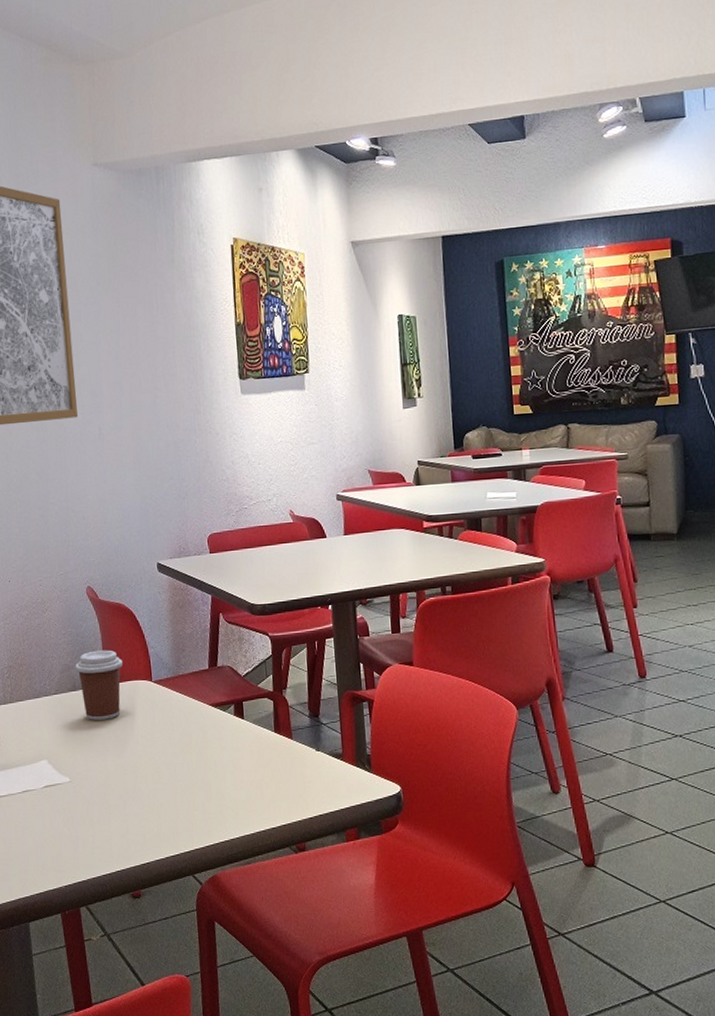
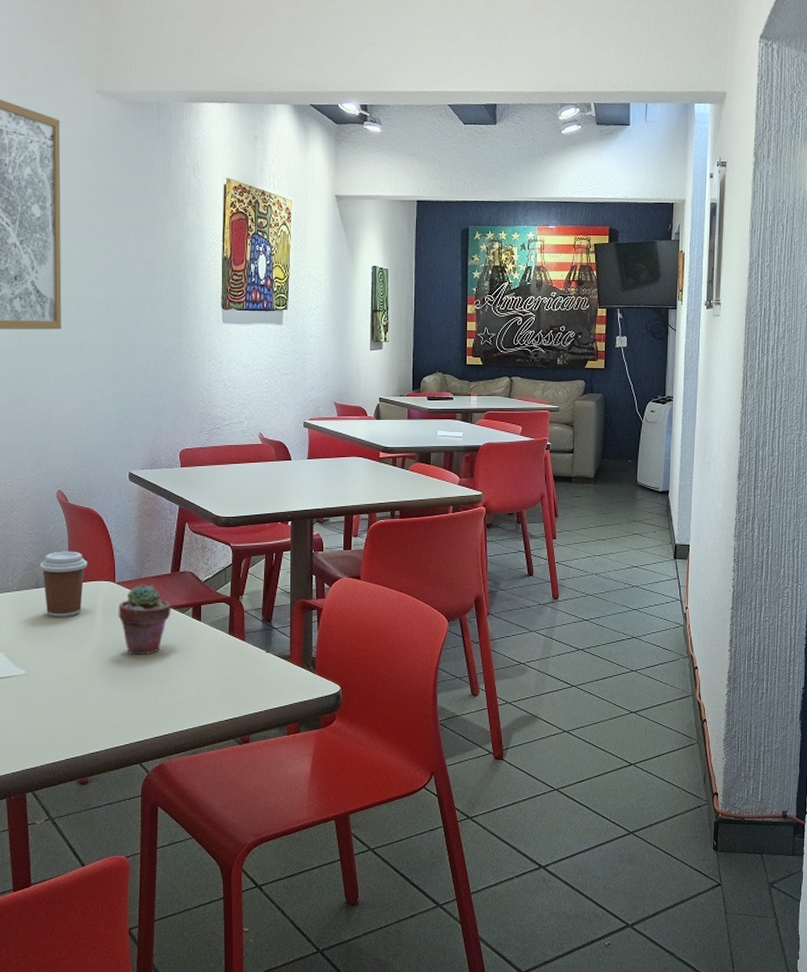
potted succulent: none [157,681,213,758] -> present [118,583,172,654]

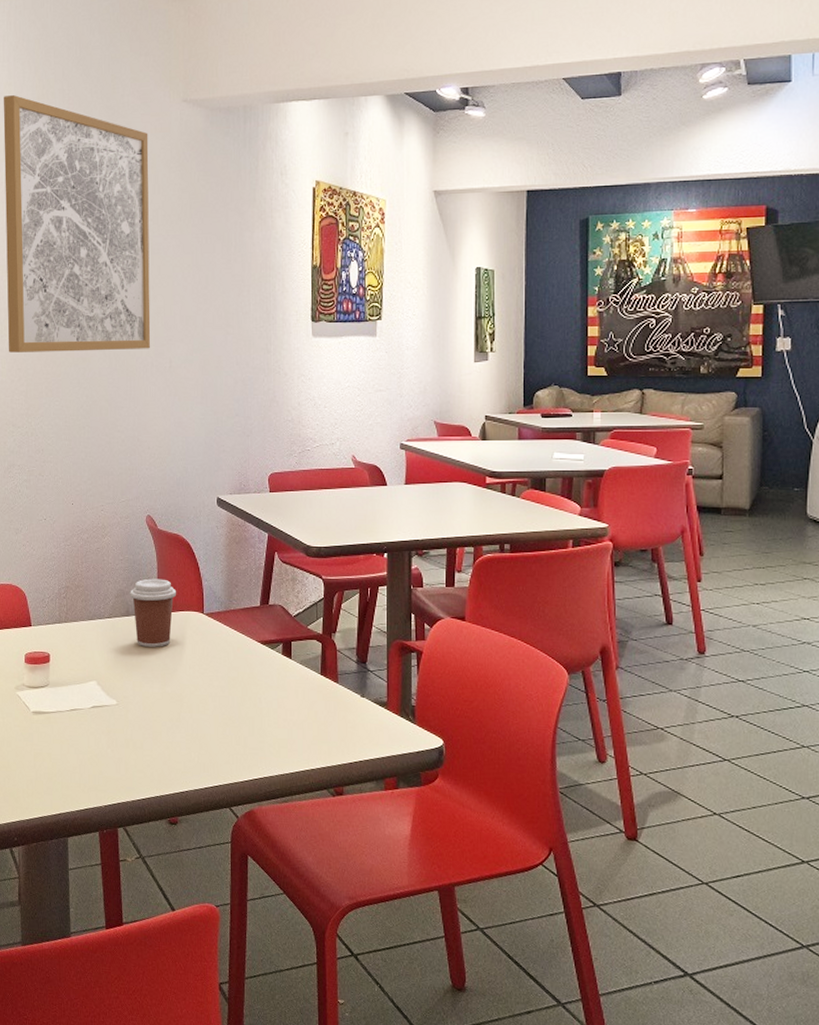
potted succulent: present [118,583,172,654] -> none [207,616,262,692]

